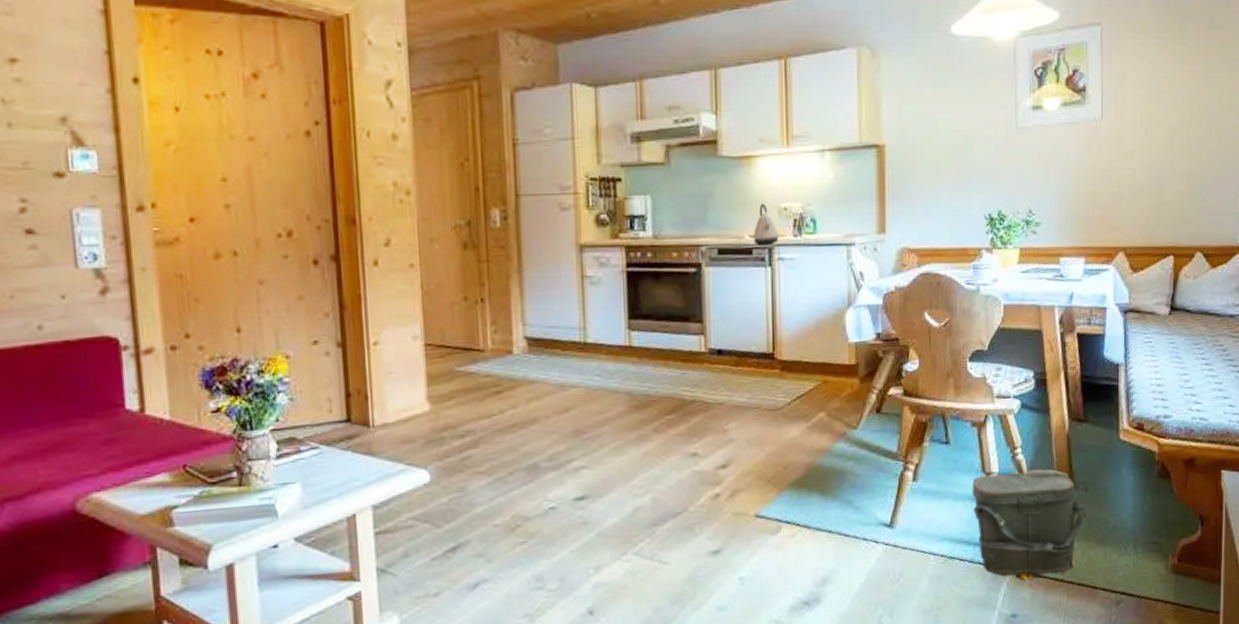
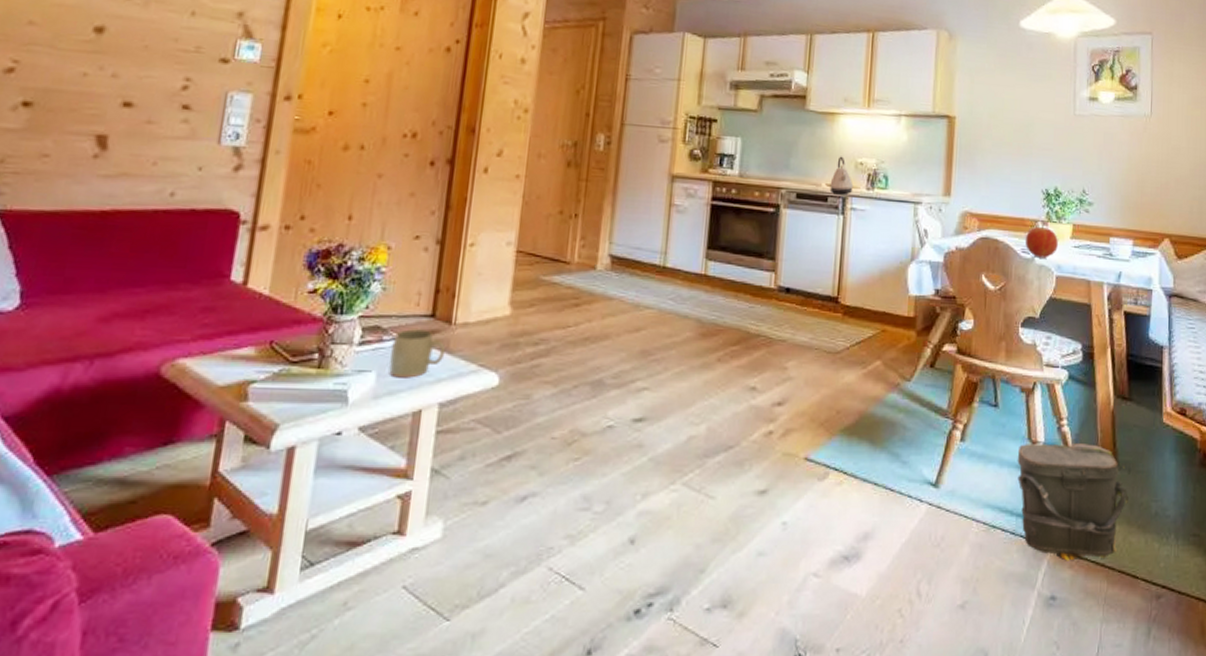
mug: none [311,435,369,486] -> present [389,329,446,378]
fruit: none [968,249,1004,288] -> present [1025,222,1058,258]

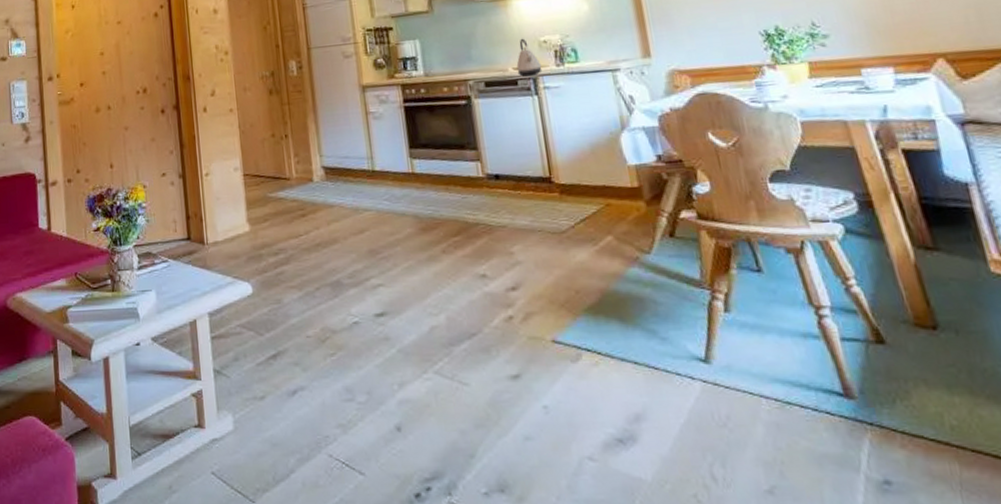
mug: present [389,329,446,378] -> none [163,251,205,294]
bag: present [1017,442,1128,561] -> none [799,303,965,440]
fruit: present [1025,222,1058,258] -> none [751,66,795,106]

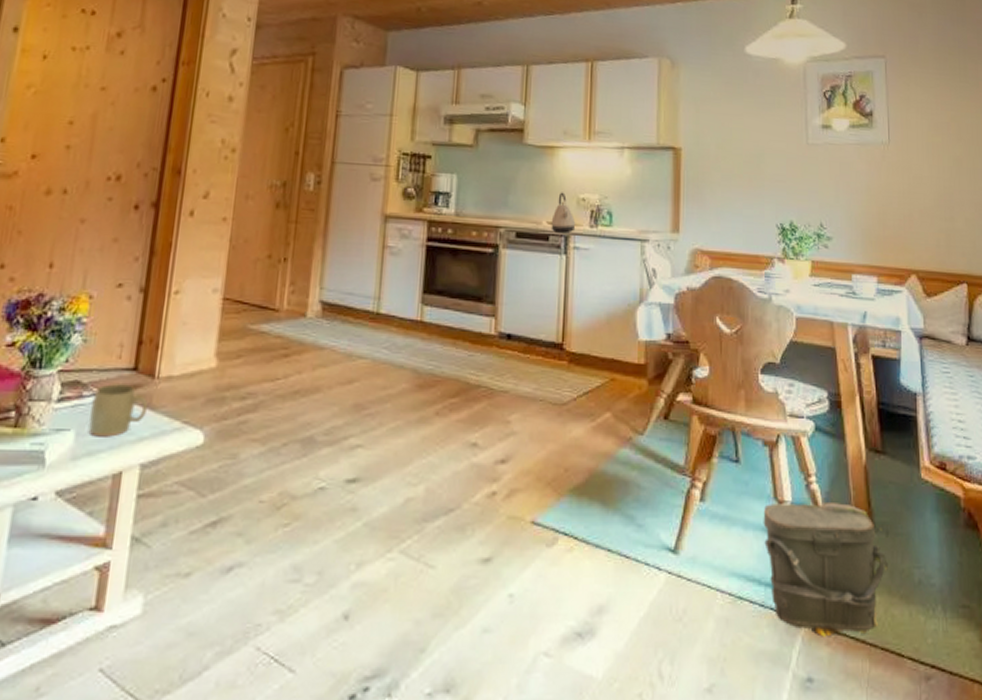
mug: none [163,251,205,294] -> present [88,384,149,437]
bag: none [799,303,965,440] -> present [763,501,888,637]

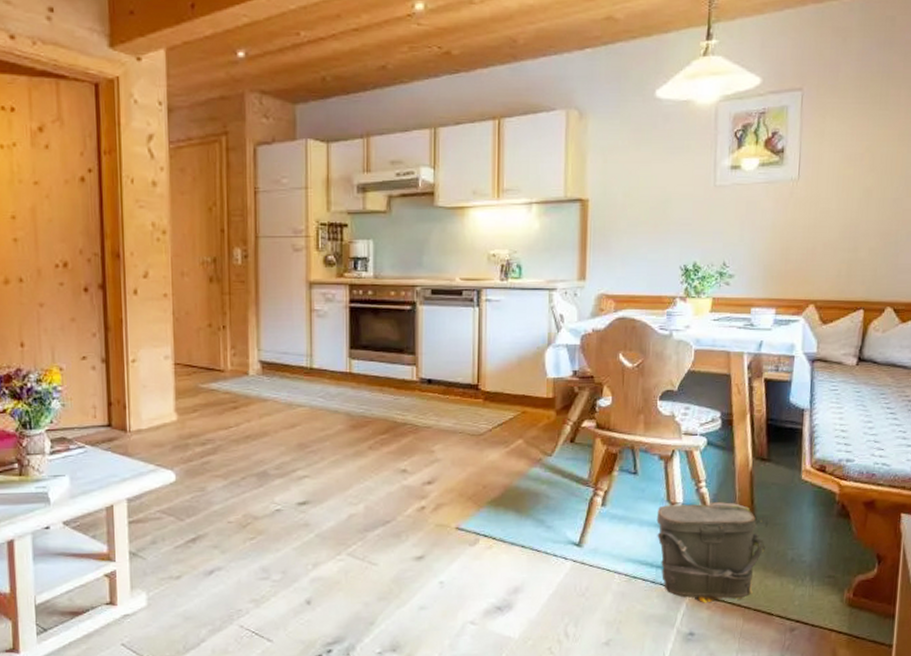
mug: present [88,384,149,437] -> none [79,438,126,480]
kettle: present [551,192,576,233] -> none [464,249,487,288]

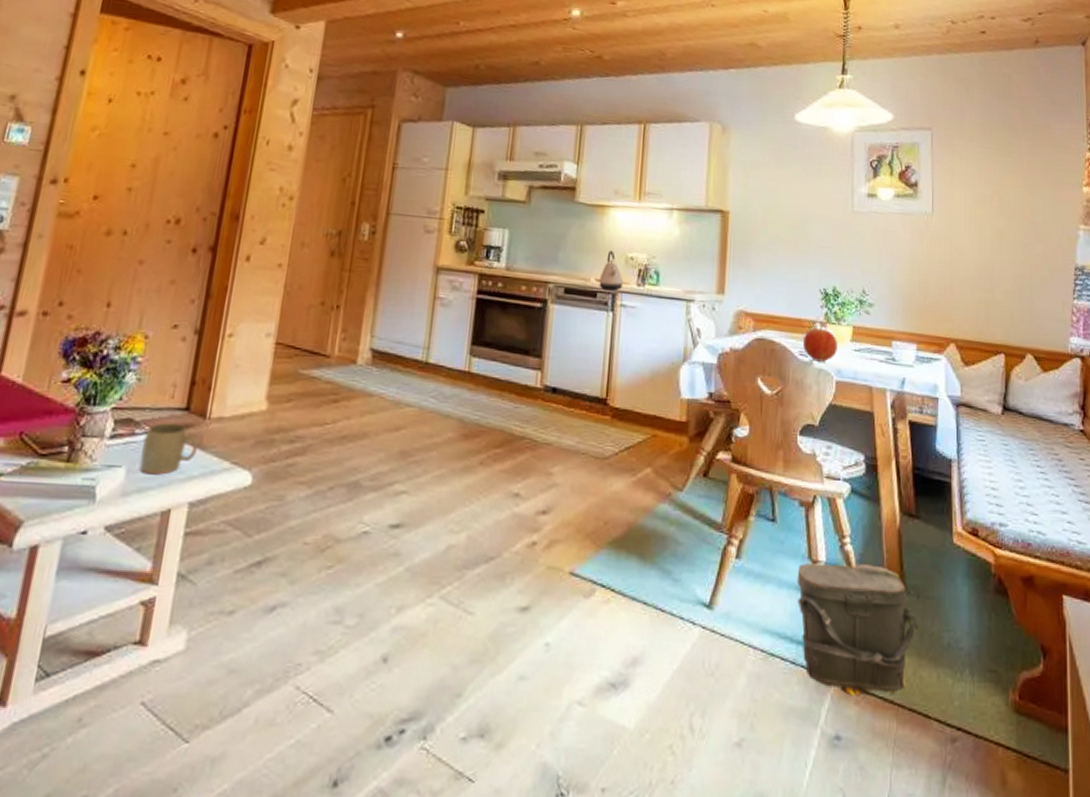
mug: none [79,438,126,480] -> present [139,422,199,475]
kettle: none [464,249,487,288] -> present [599,250,624,291]
fruit: none [662,298,697,334] -> present [802,323,837,362]

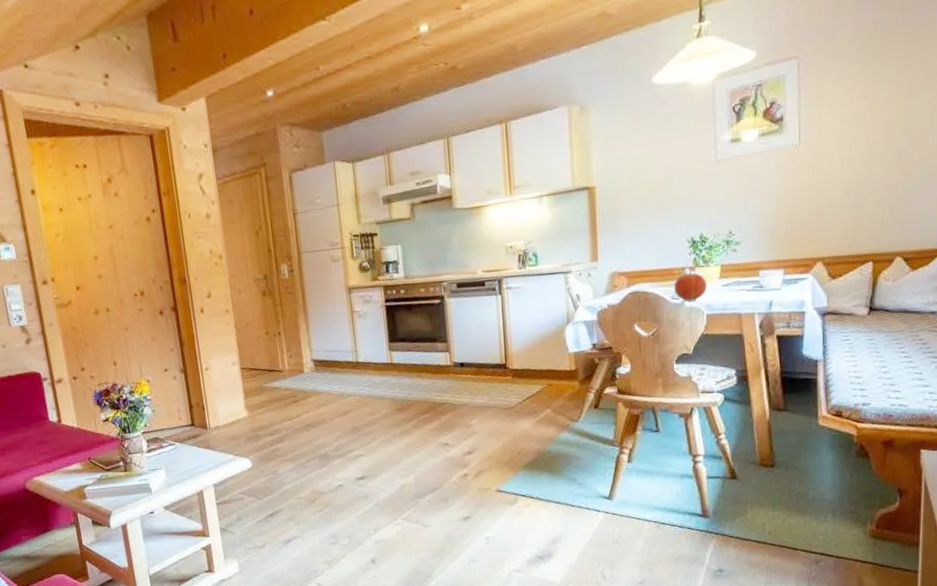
mug: present [139,422,199,475] -> none [170,435,209,471]
kettle: present [599,250,624,291] -> none [485,244,507,278]
bag: present [797,562,918,696] -> none [680,450,786,543]

